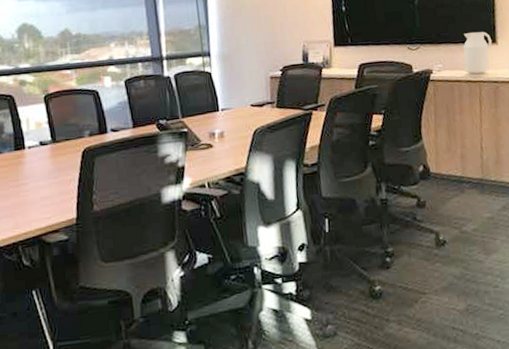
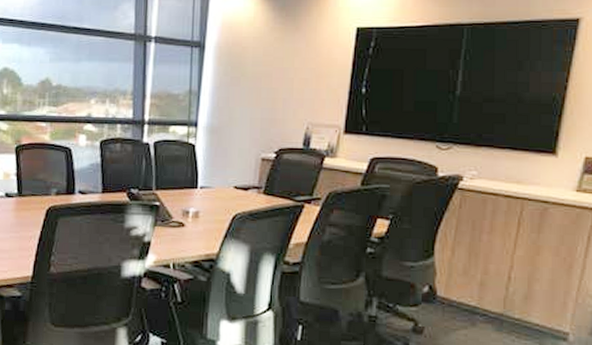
water jug: present [463,31,492,78] -> none [503,137,551,194]

